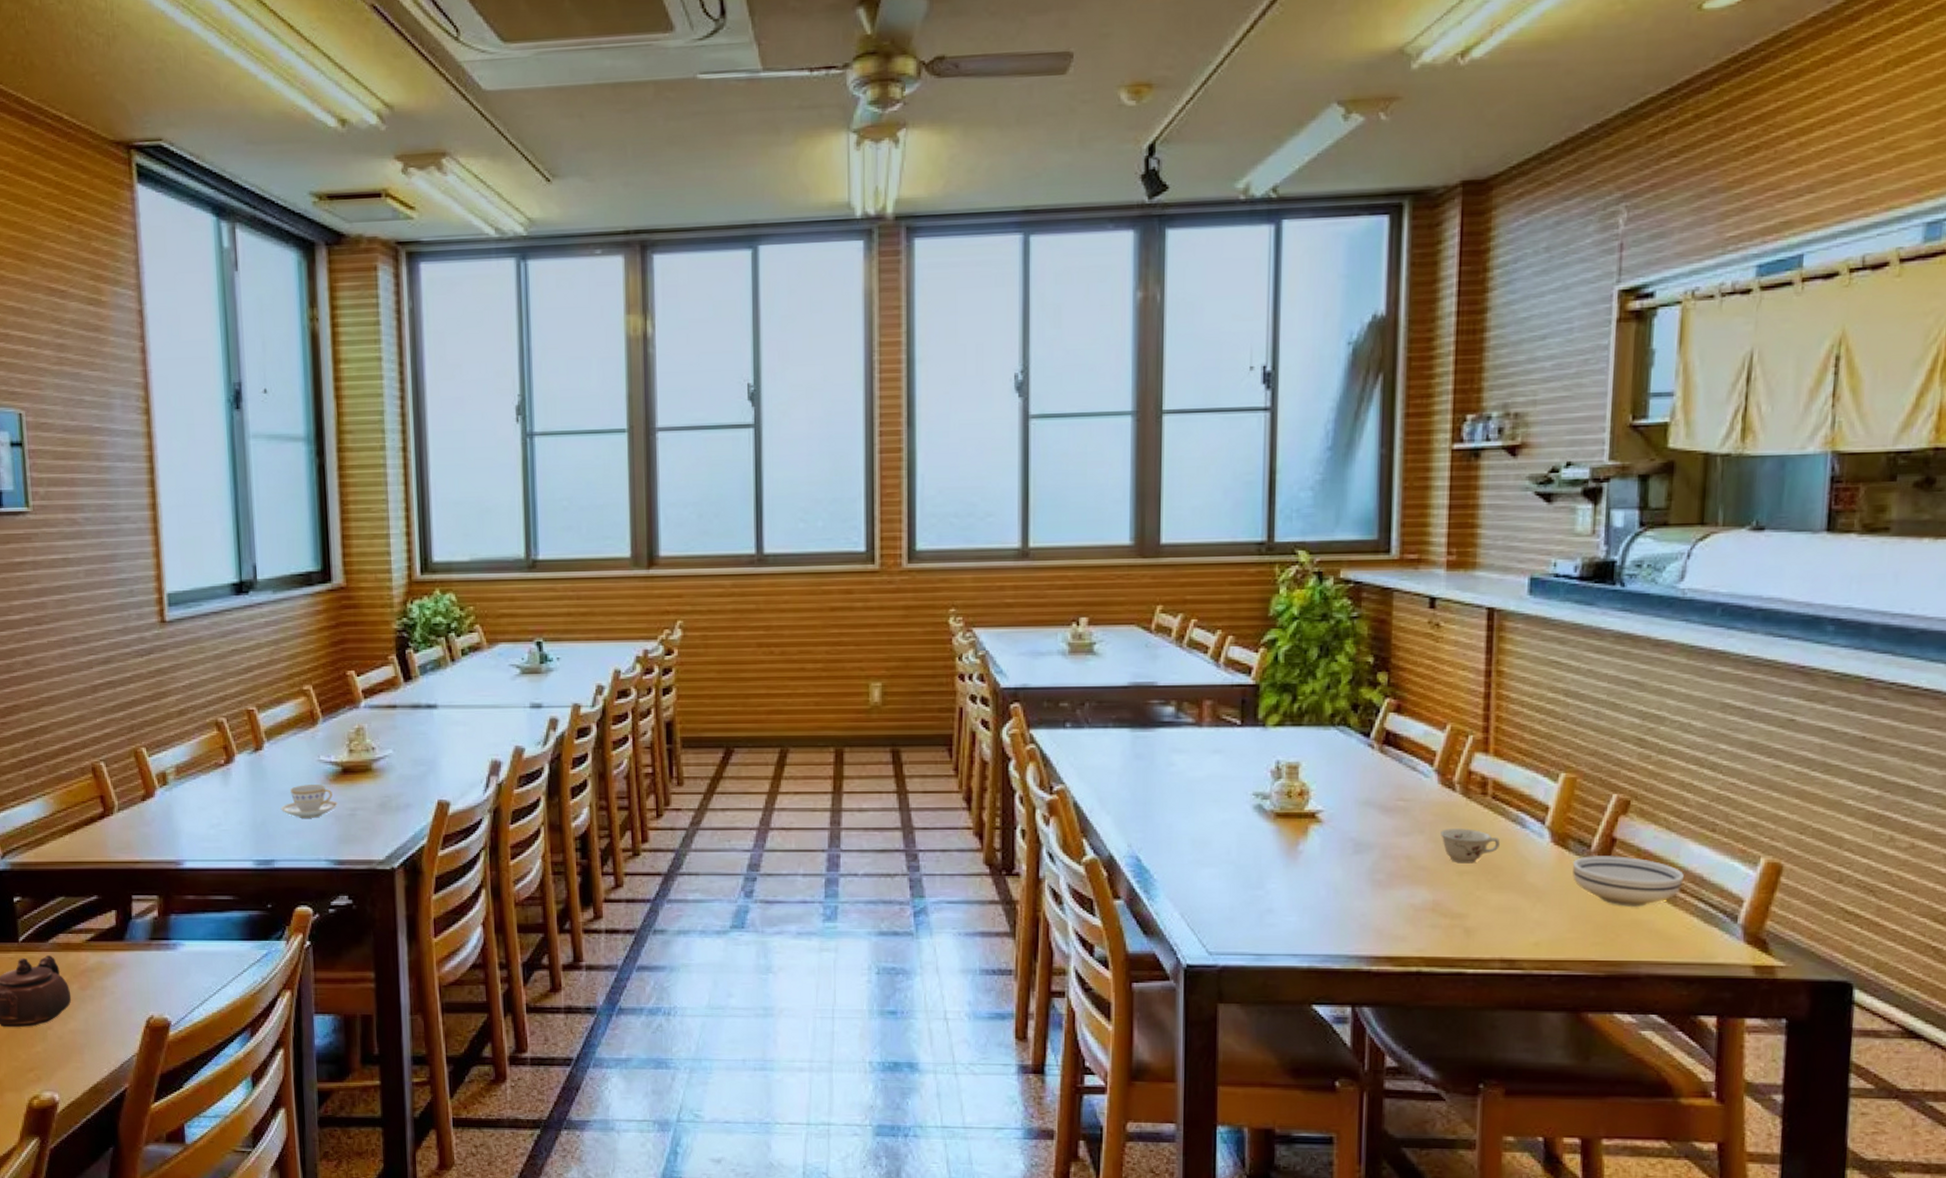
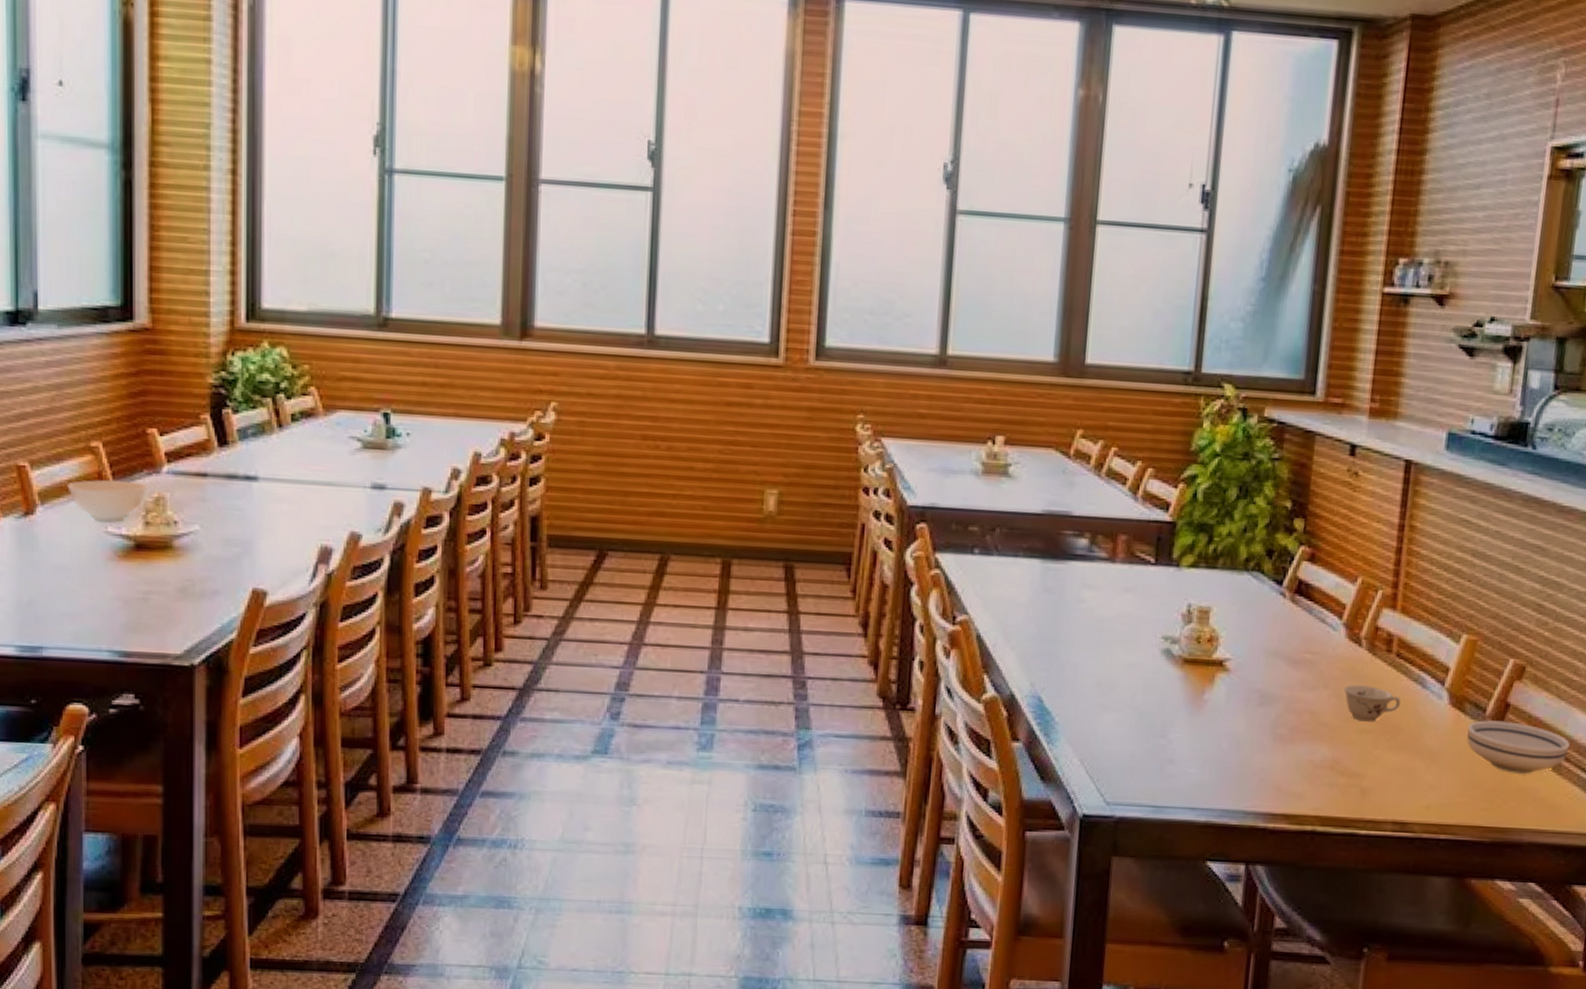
teacup: present [280,785,338,818] -> none [54,560,127,600]
bowl: none [287,716,350,752] -> present [67,480,148,523]

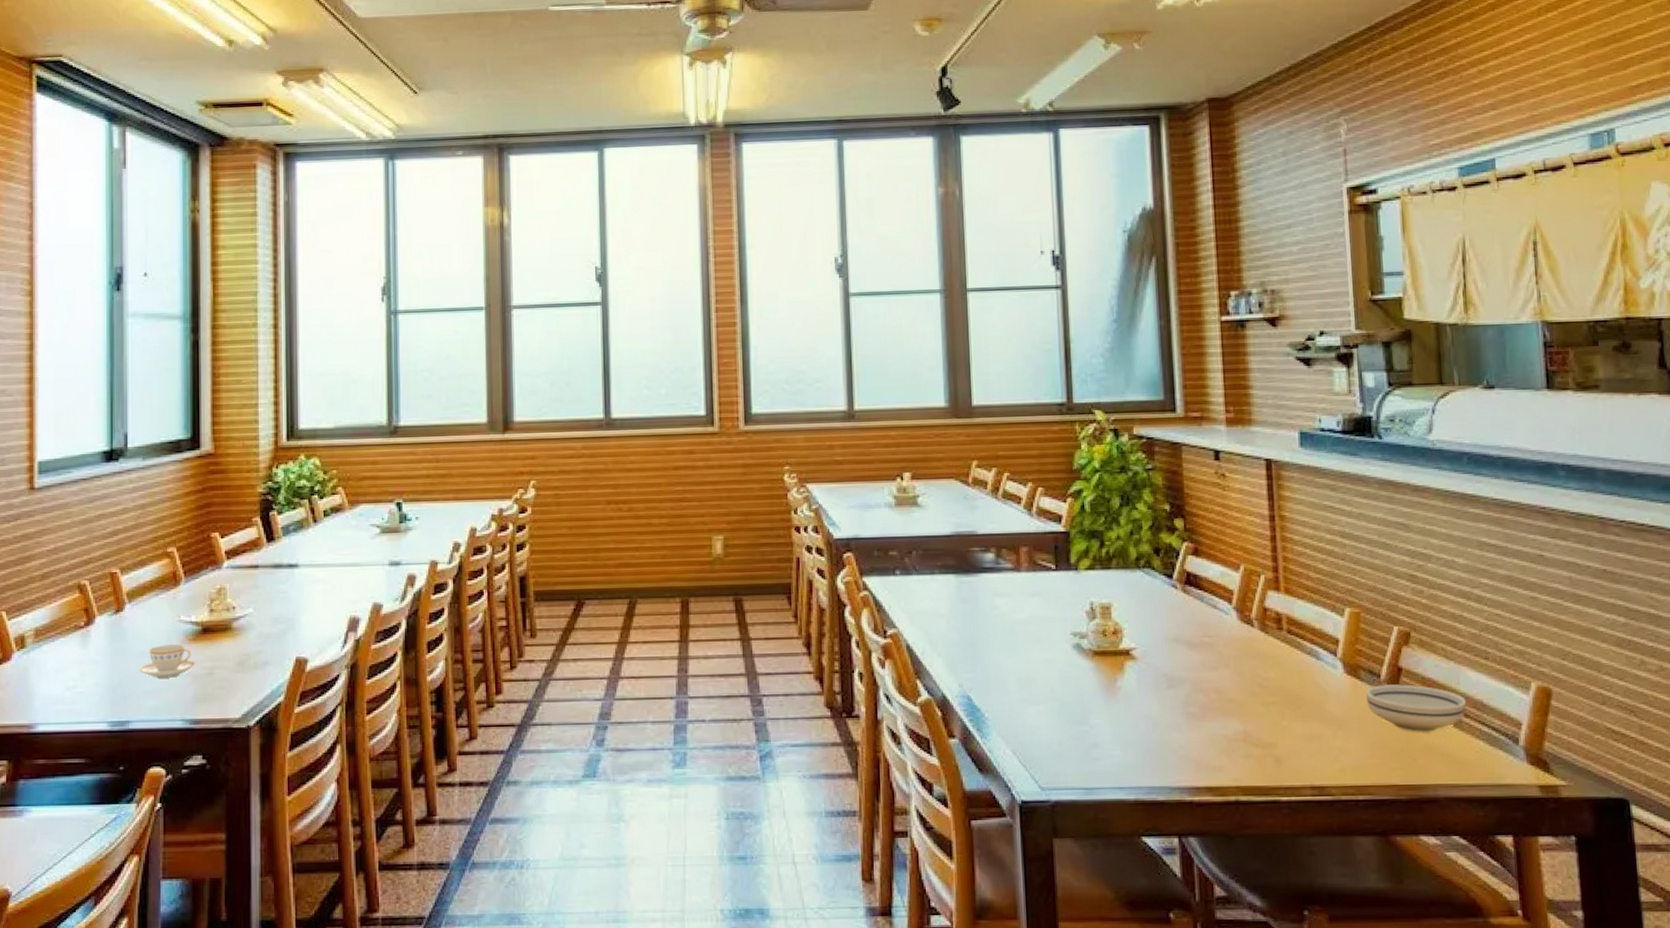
teacup: none [54,560,127,600] -> present [138,644,196,678]
bowl: present [67,480,148,523] -> none [149,577,212,613]
teacup: present [1344,685,1401,722] -> none [1244,662,1299,695]

